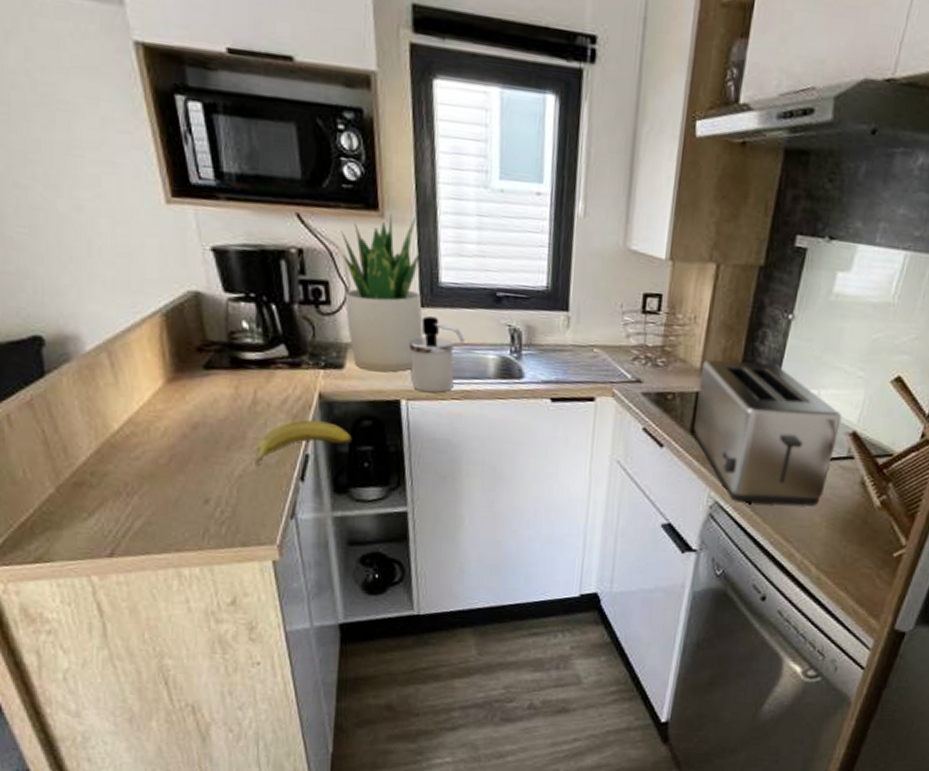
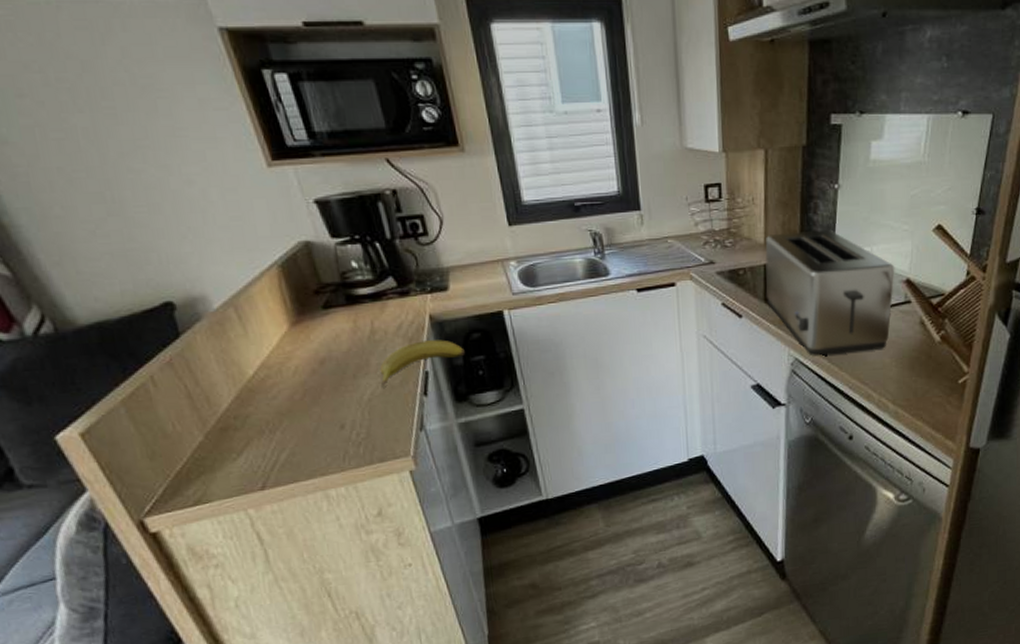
planter: present [340,214,423,373] -> none [427,147,514,289]
soap dispenser: present [408,316,464,393] -> none [503,233,552,301]

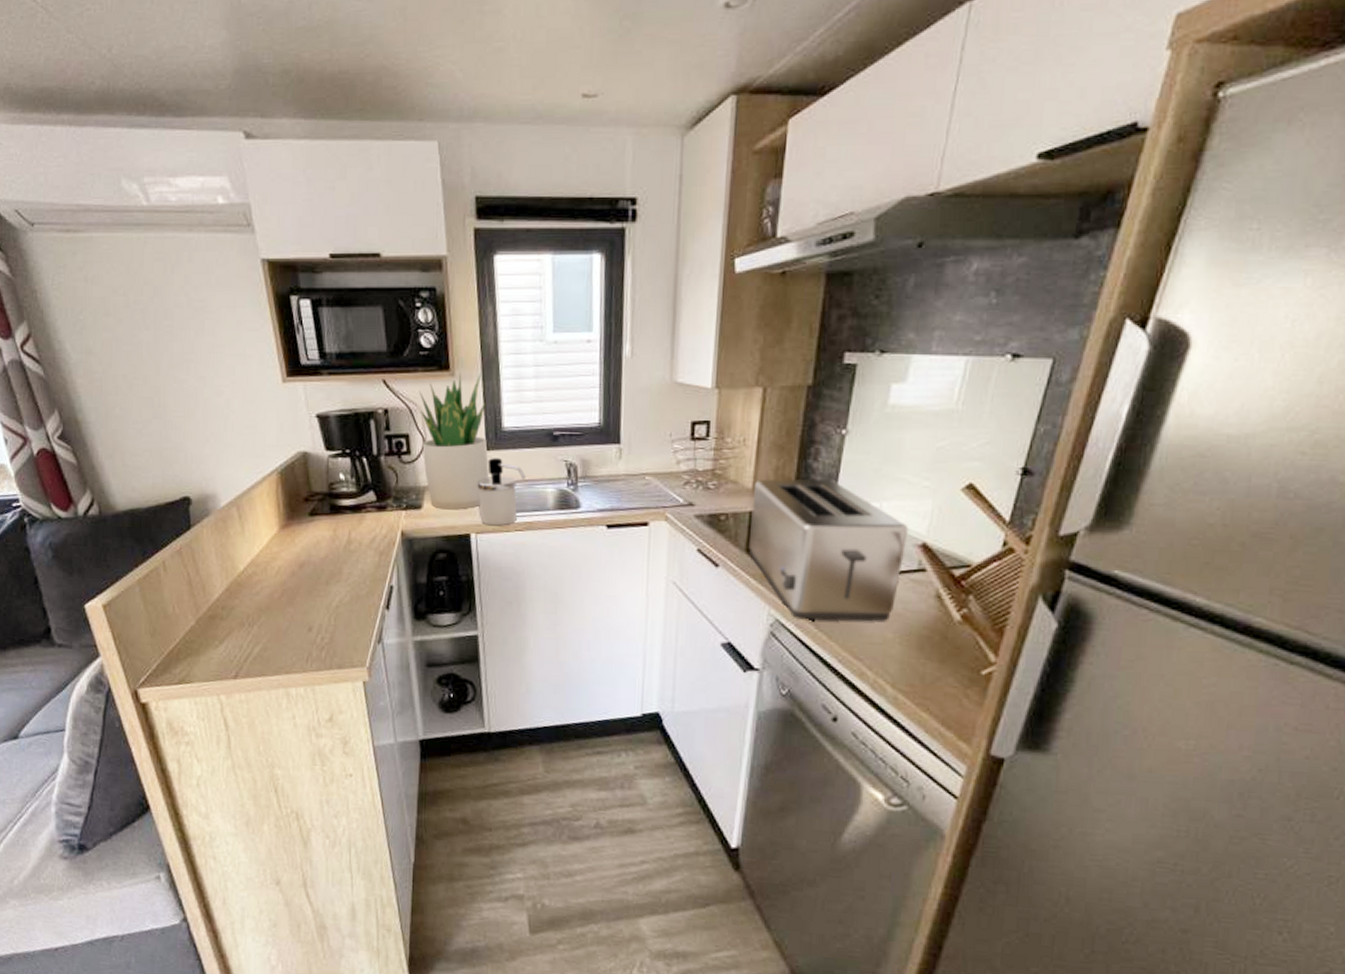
fruit: present [379,340,465,388] -> none [350,555,429,597]
planter: none [427,147,514,289] -> present [418,373,489,510]
soap dispenser: none [503,233,552,301] -> present [477,458,526,526]

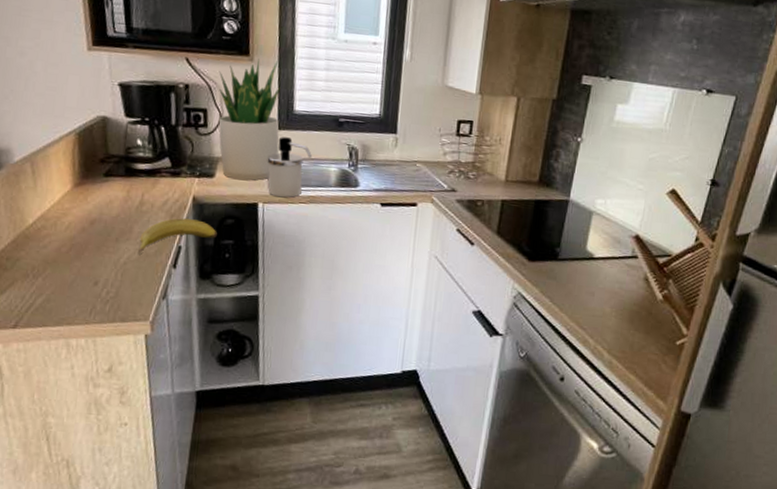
fruit: none [350,555,429,597] -> present [138,218,217,254]
toaster: present [748,478,909,622] -> none [499,173,626,298]

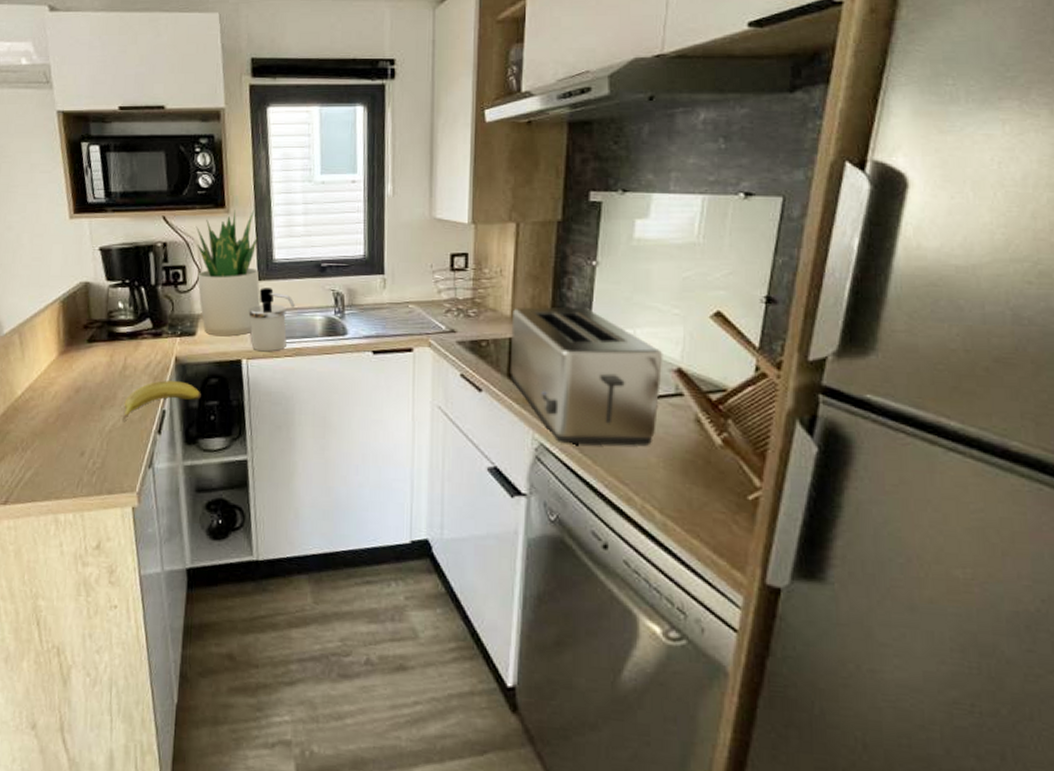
toaster: none [499,173,626,298] -> present [509,306,663,446]

